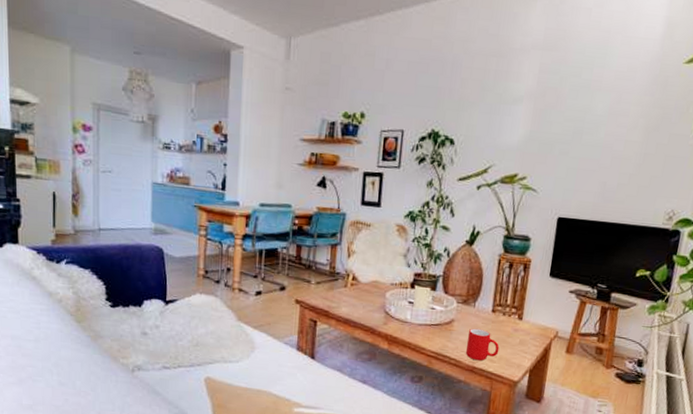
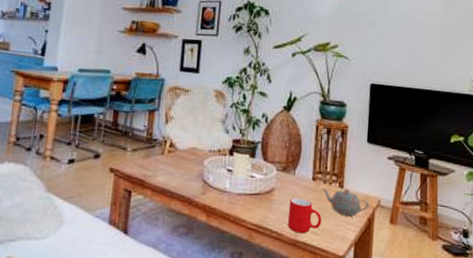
teapot: none [501,320,548,346] -> present [322,188,370,216]

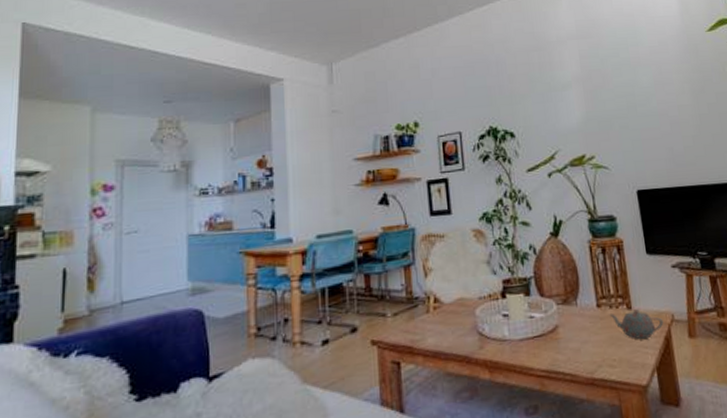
cup: present [287,197,322,234] -> none [578,329,617,370]

